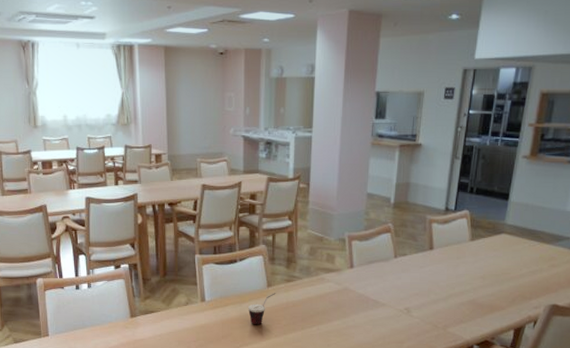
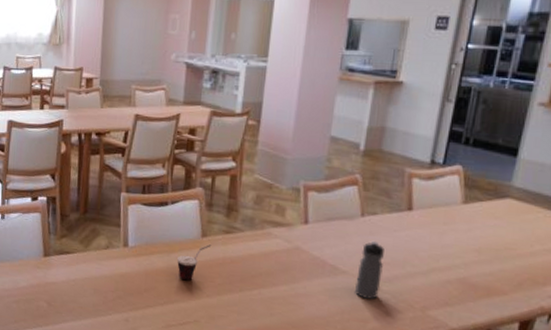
water bottle: none [392,277,413,325] -> present [354,240,384,300]

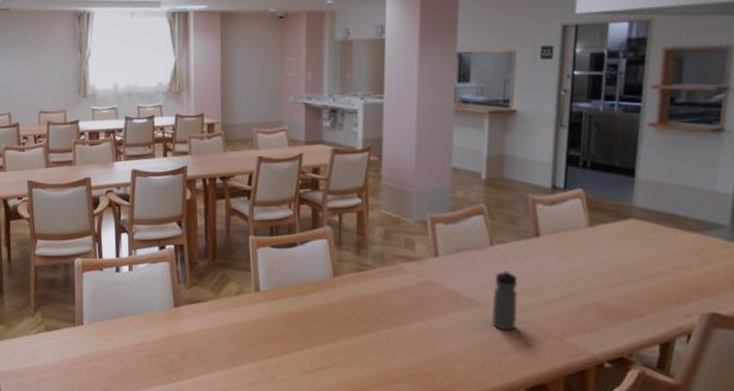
cup: present [177,244,212,280] -> none [311,284,344,322]

